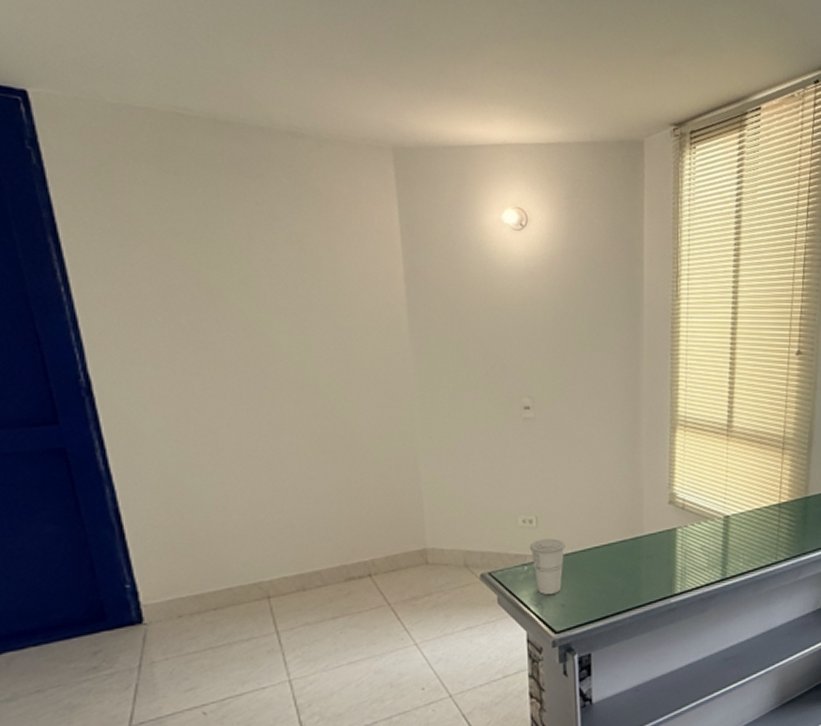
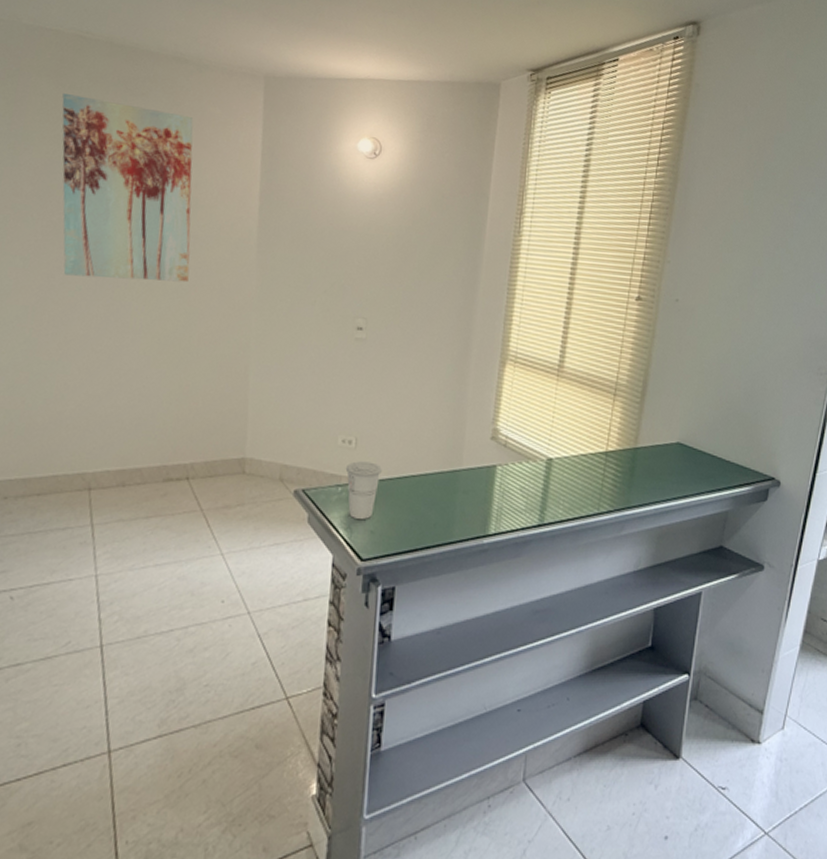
wall art: none [168,181,341,380] -> present [62,94,194,283]

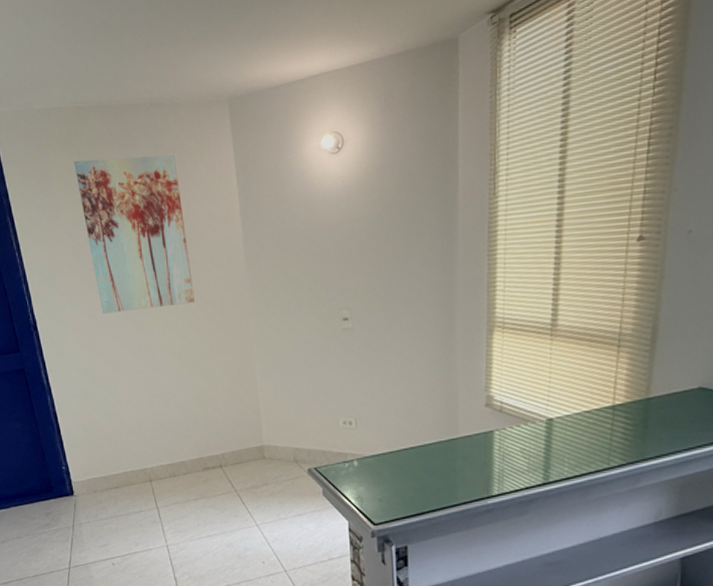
cup: present [345,461,382,520] -> none [349,439,383,490]

